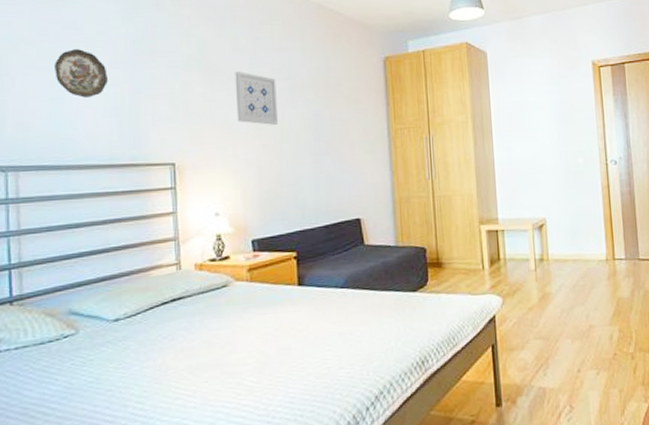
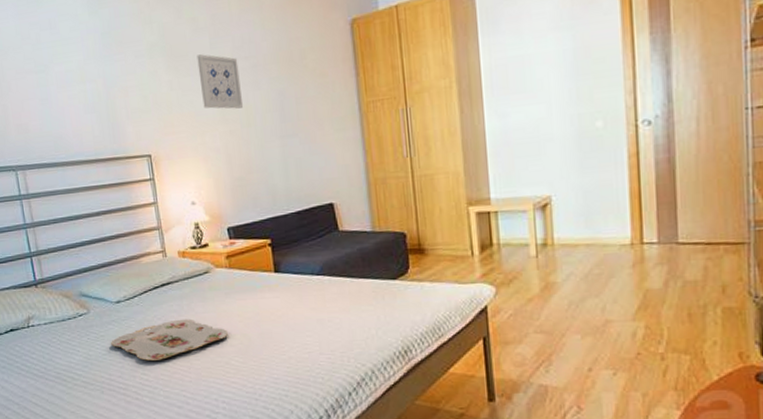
decorative plate: present [55,49,107,98] -> none [39,48,85,97]
serving tray: none [100,336,242,387] -> present [110,318,228,361]

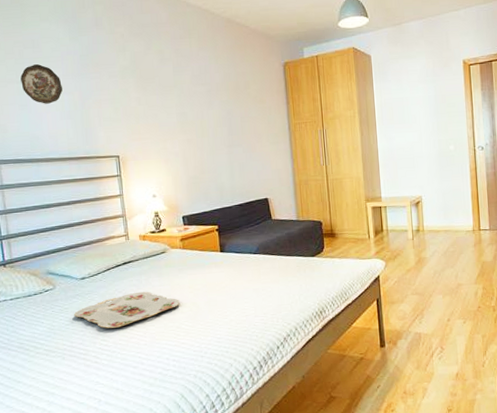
decorative plate: none [39,48,85,97] -> present [20,64,62,104]
wall art: present [197,54,244,109] -> none [162,79,199,123]

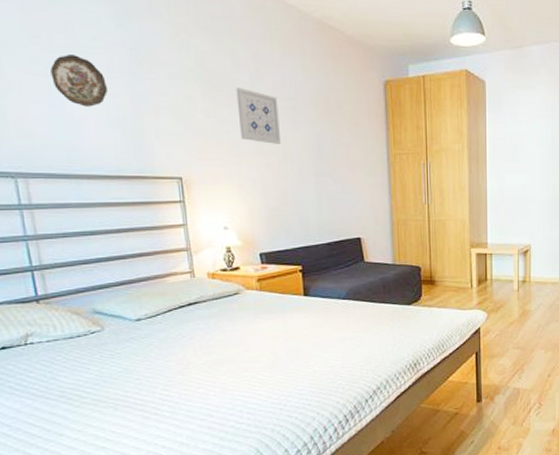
serving tray: present [73,291,180,329] -> none [127,336,255,377]
wall art: none [162,79,199,123] -> present [236,88,282,144]

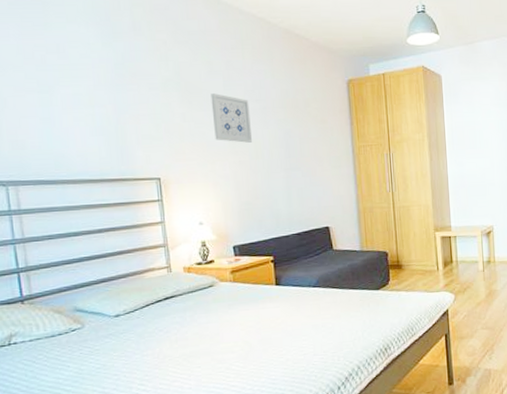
decorative plate: present [50,55,108,107] -> none [42,72,93,118]

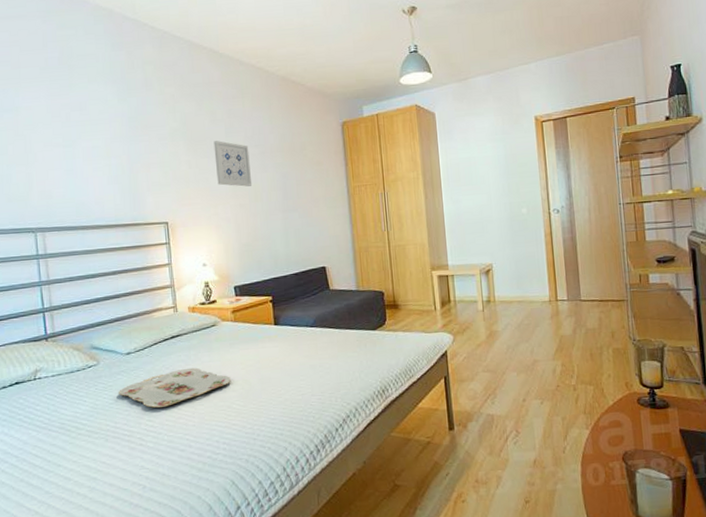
serving tray: none [105,329,229,372] -> present [117,367,231,408]

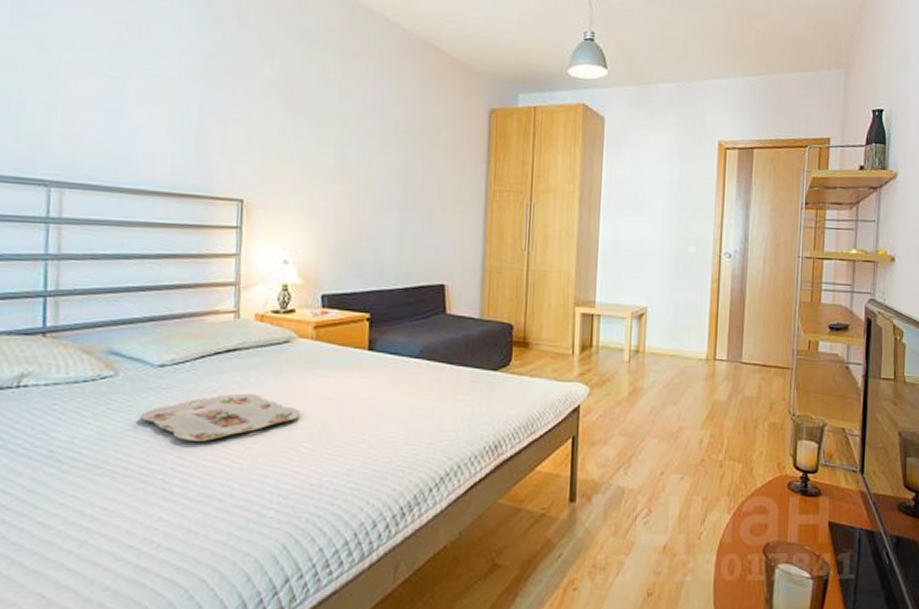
wall art: present [213,141,253,187] -> none [318,105,367,170]

